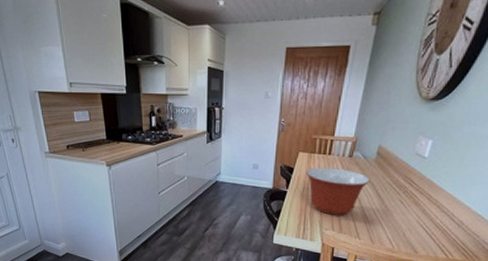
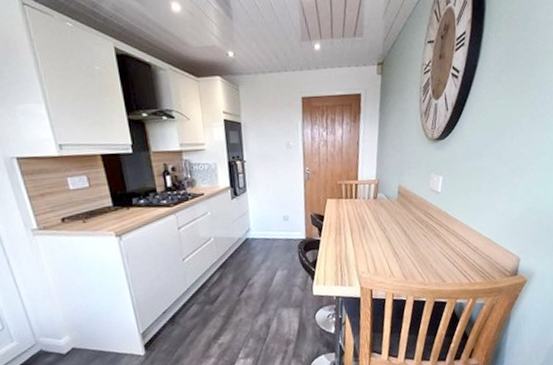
mixing bowl: present [306,168,370,215] -> none [336,210,396,258]

